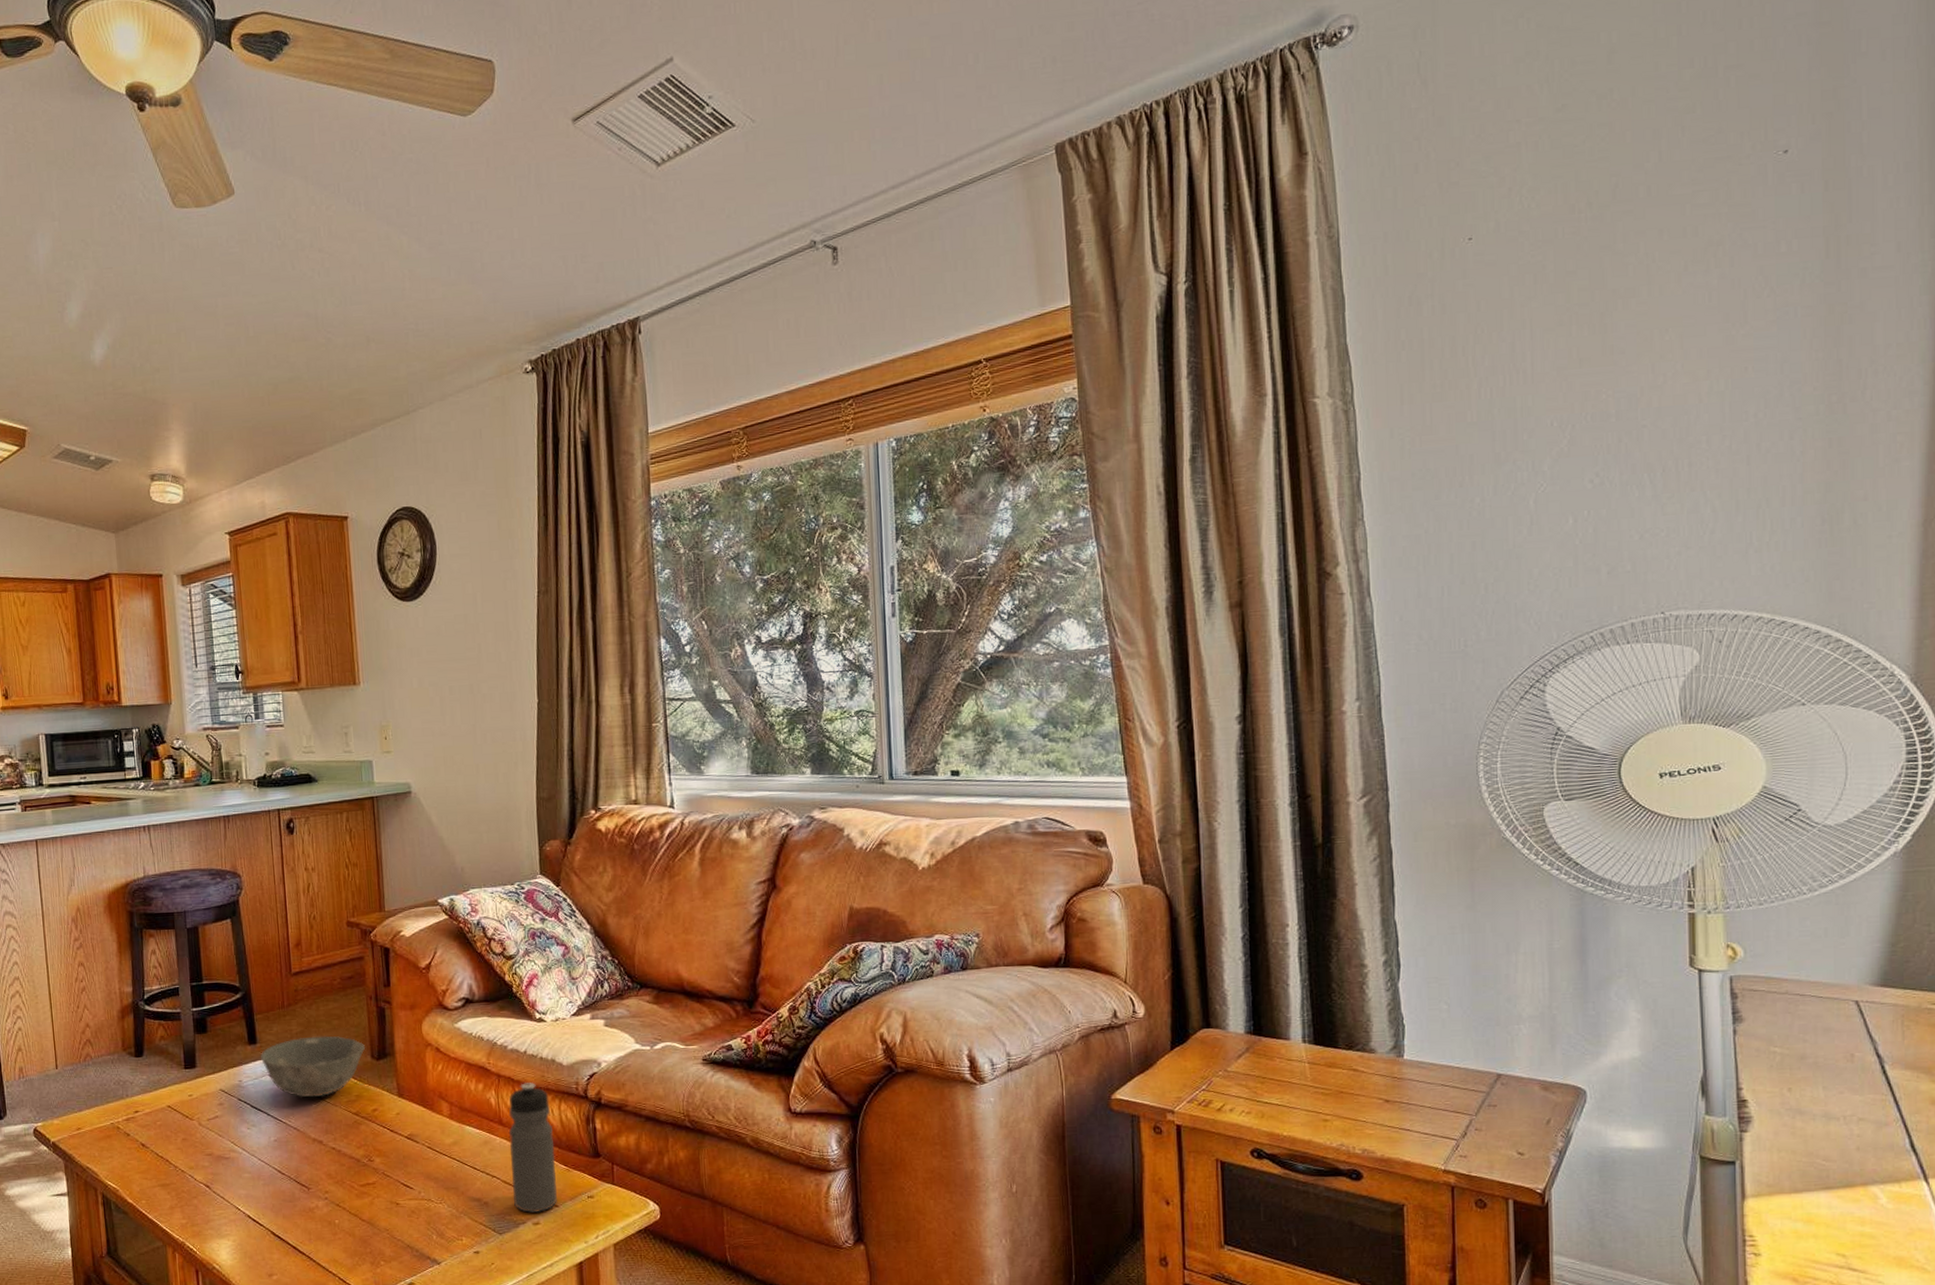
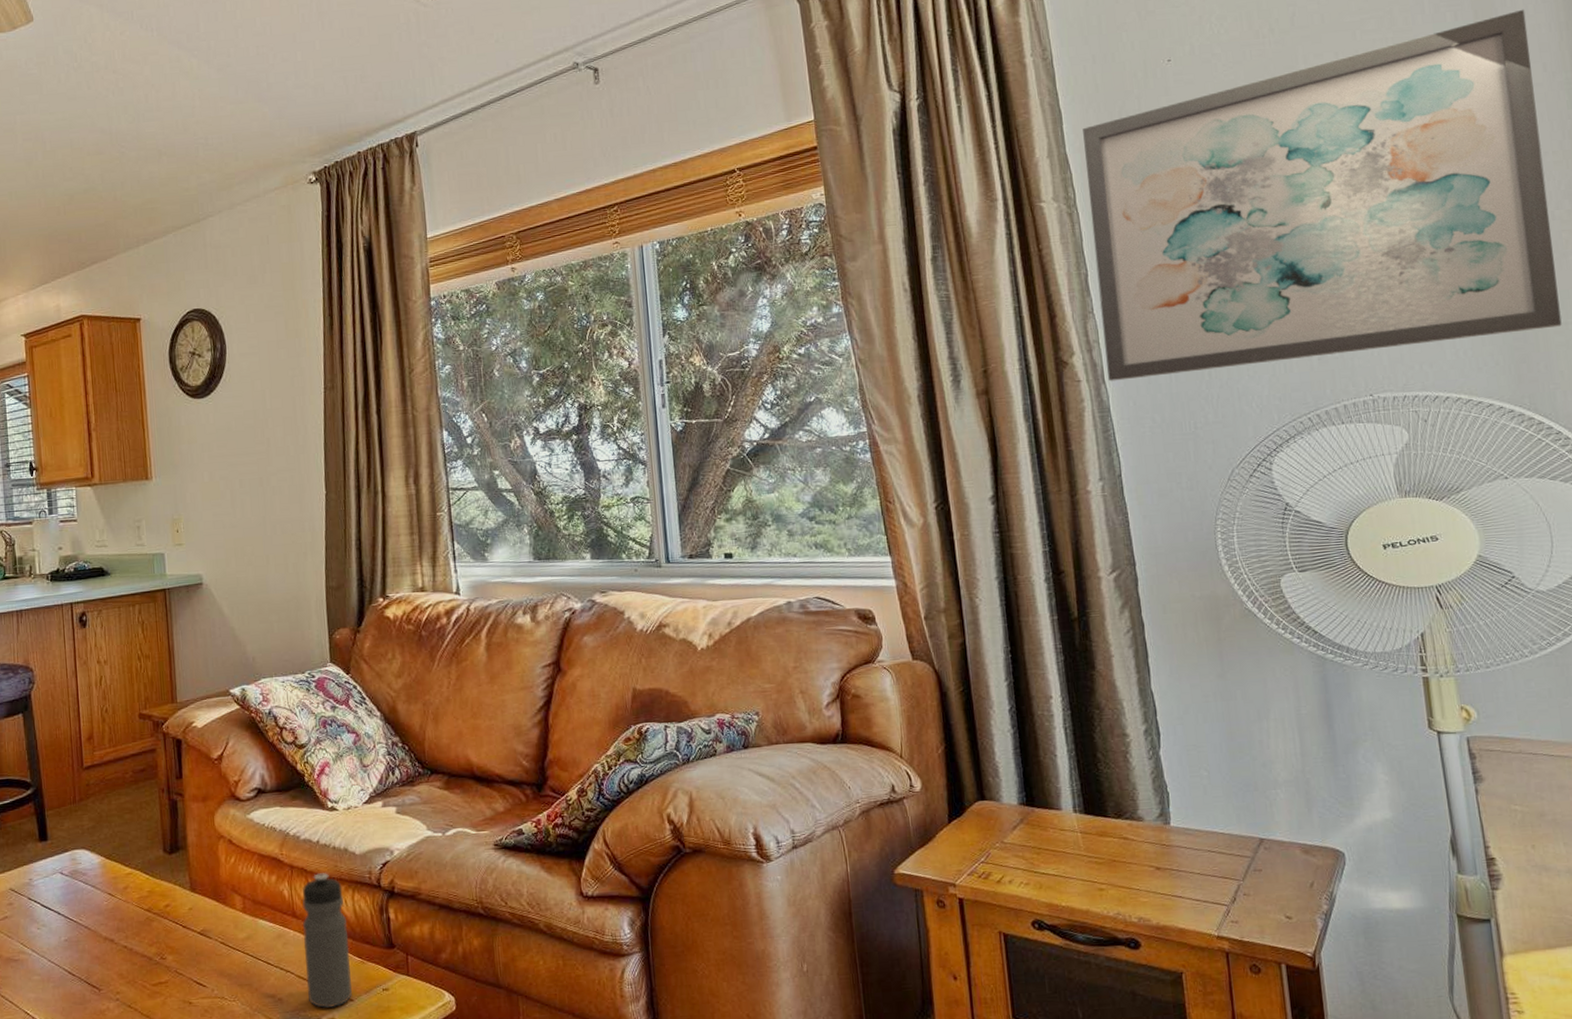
bowl: present [260,1036,365,1098] -> none [51,830,157,896]
wall art: none [1367,179,1885,595] -> present [1083,9,1562,382]

